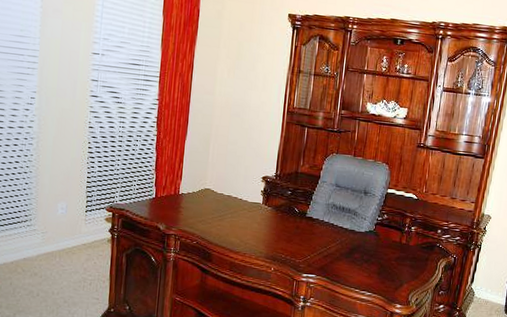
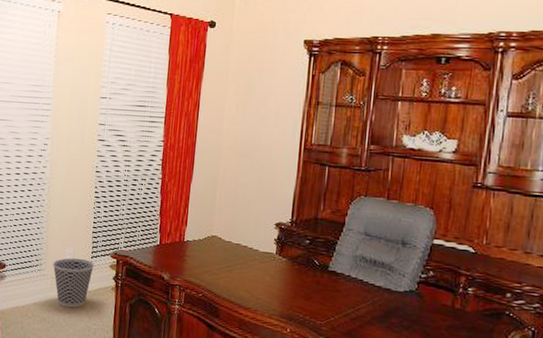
wastebasket: none [44,212,90,261] -> present [53,258,95,308]

